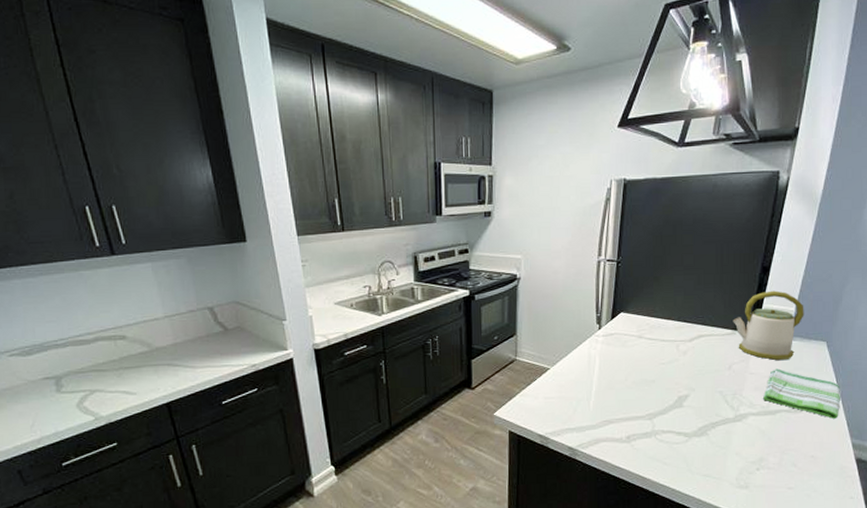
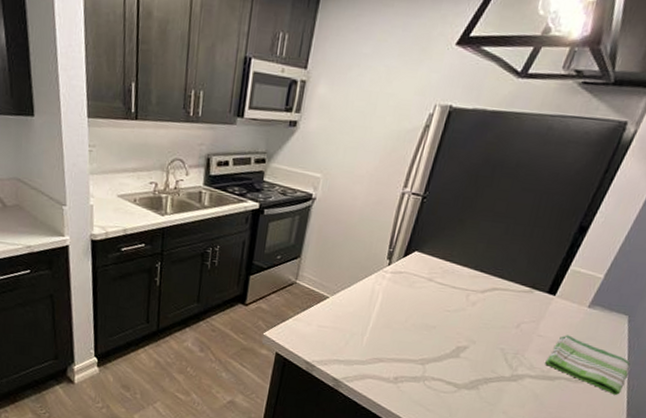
kettle: present [733,290,804,360] -> none [532,253,615,328]

